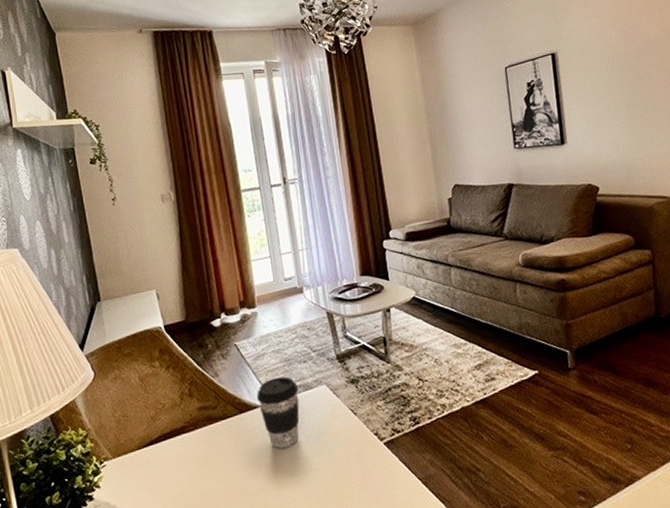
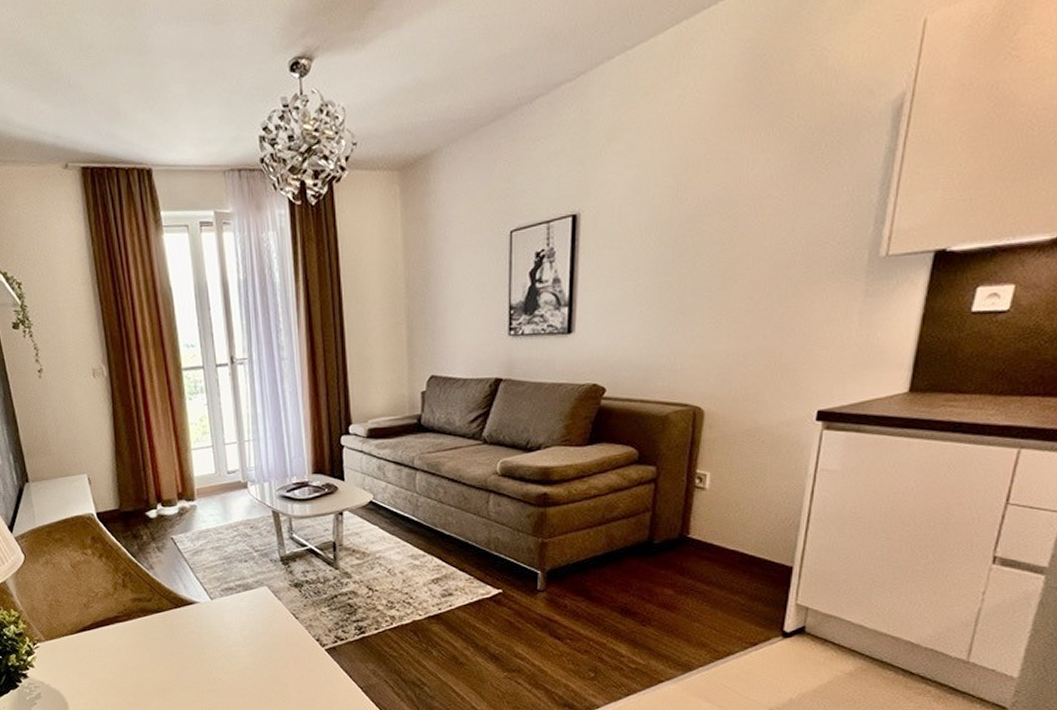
coffee cup: present [257,376,300,449] -> none [193,575,238,646]

